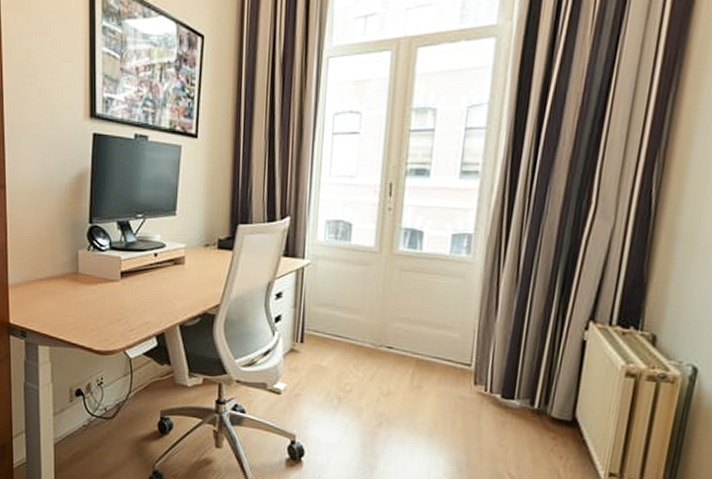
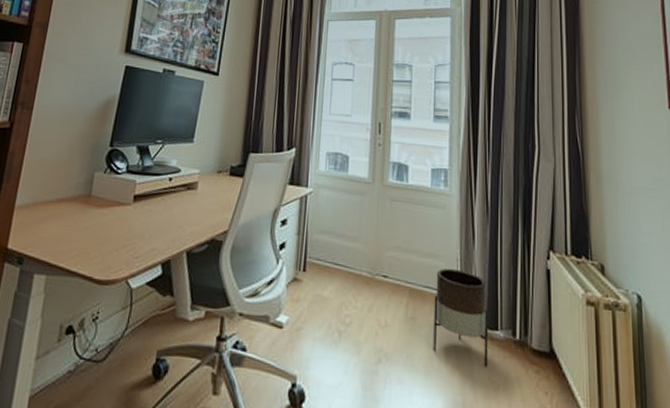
planter: none [438,339,508,433] -> present [433,268,489,367]

